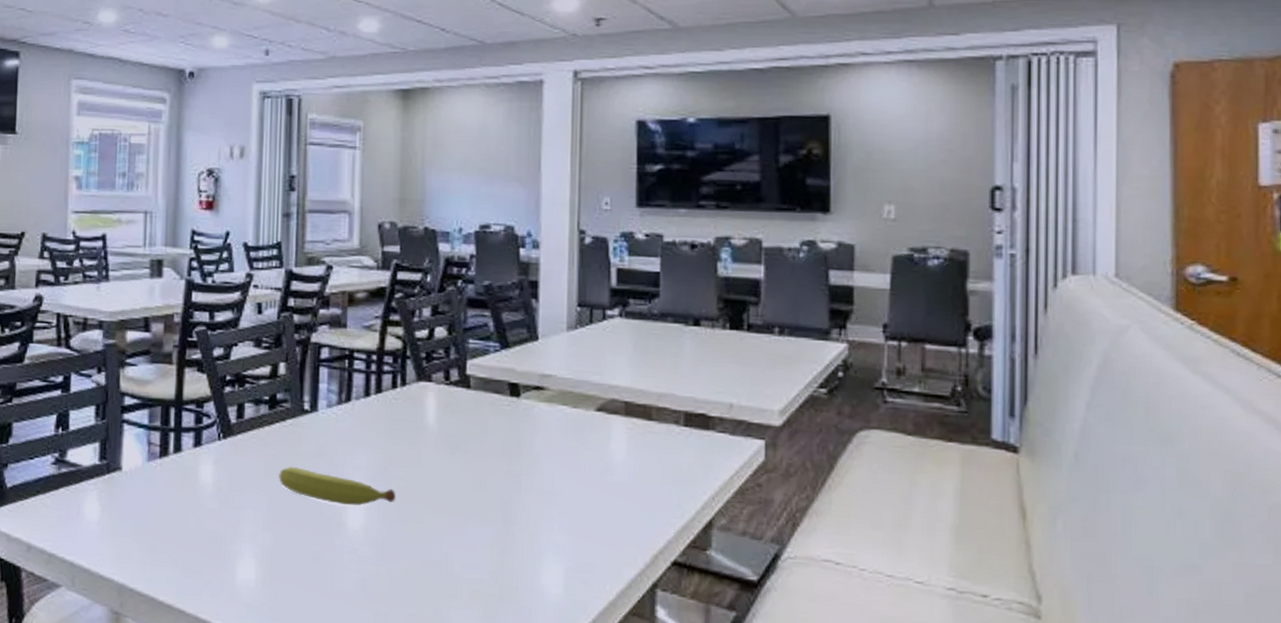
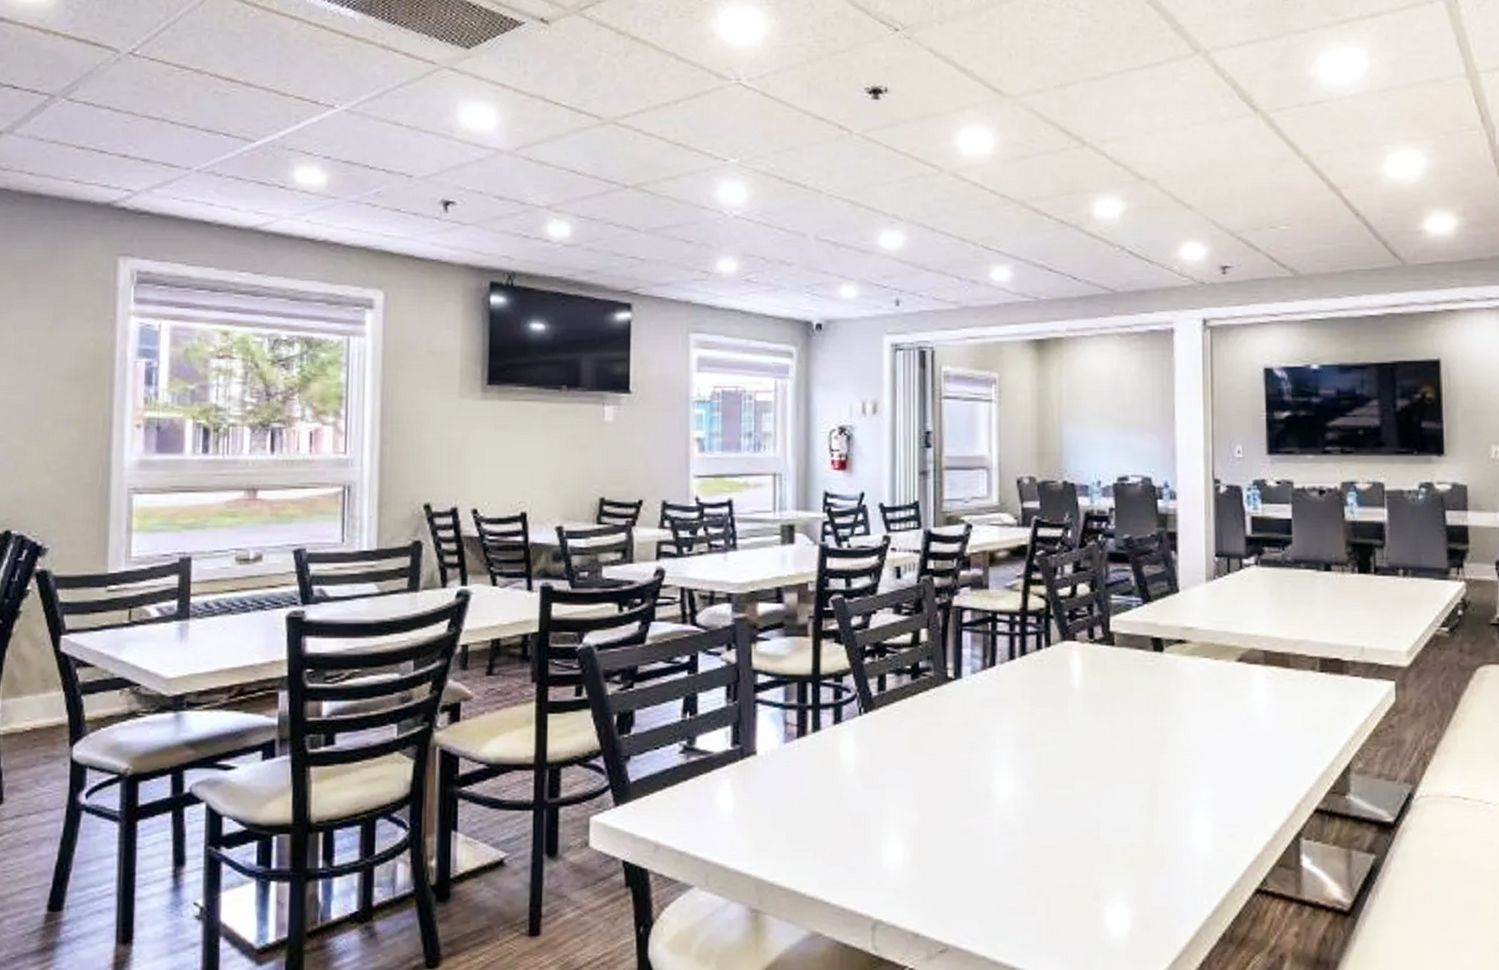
fruit: present [279,466,396,506] -> none [924,738,1044,776]

